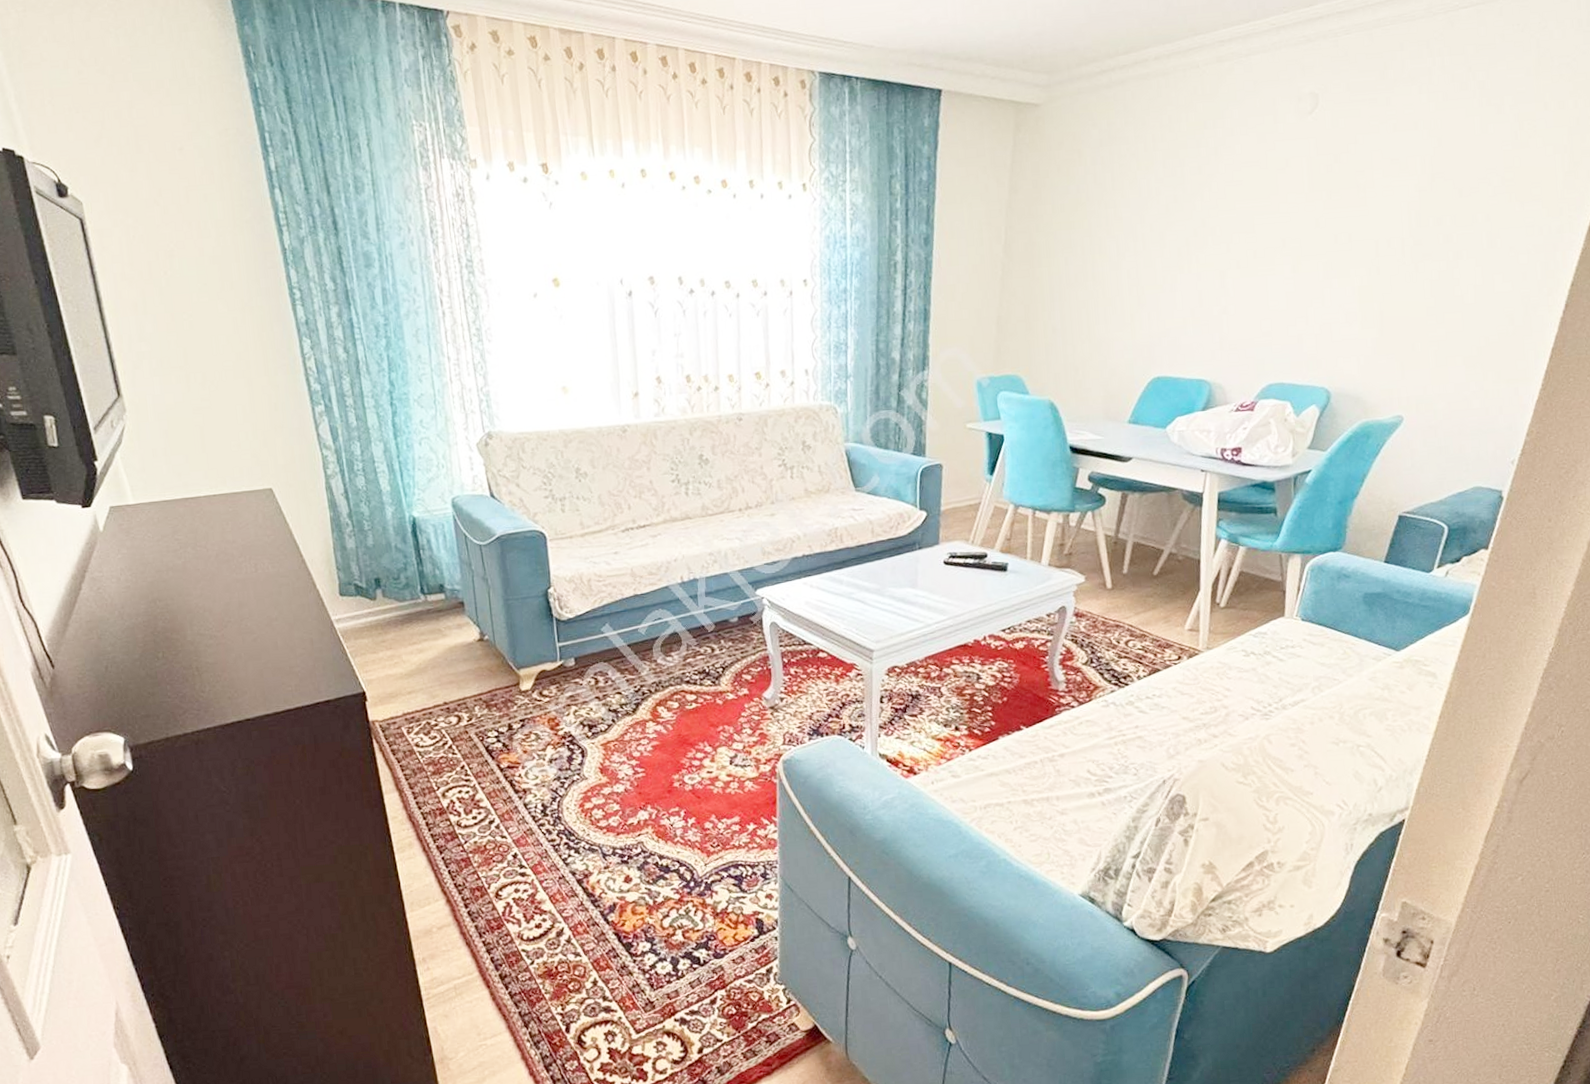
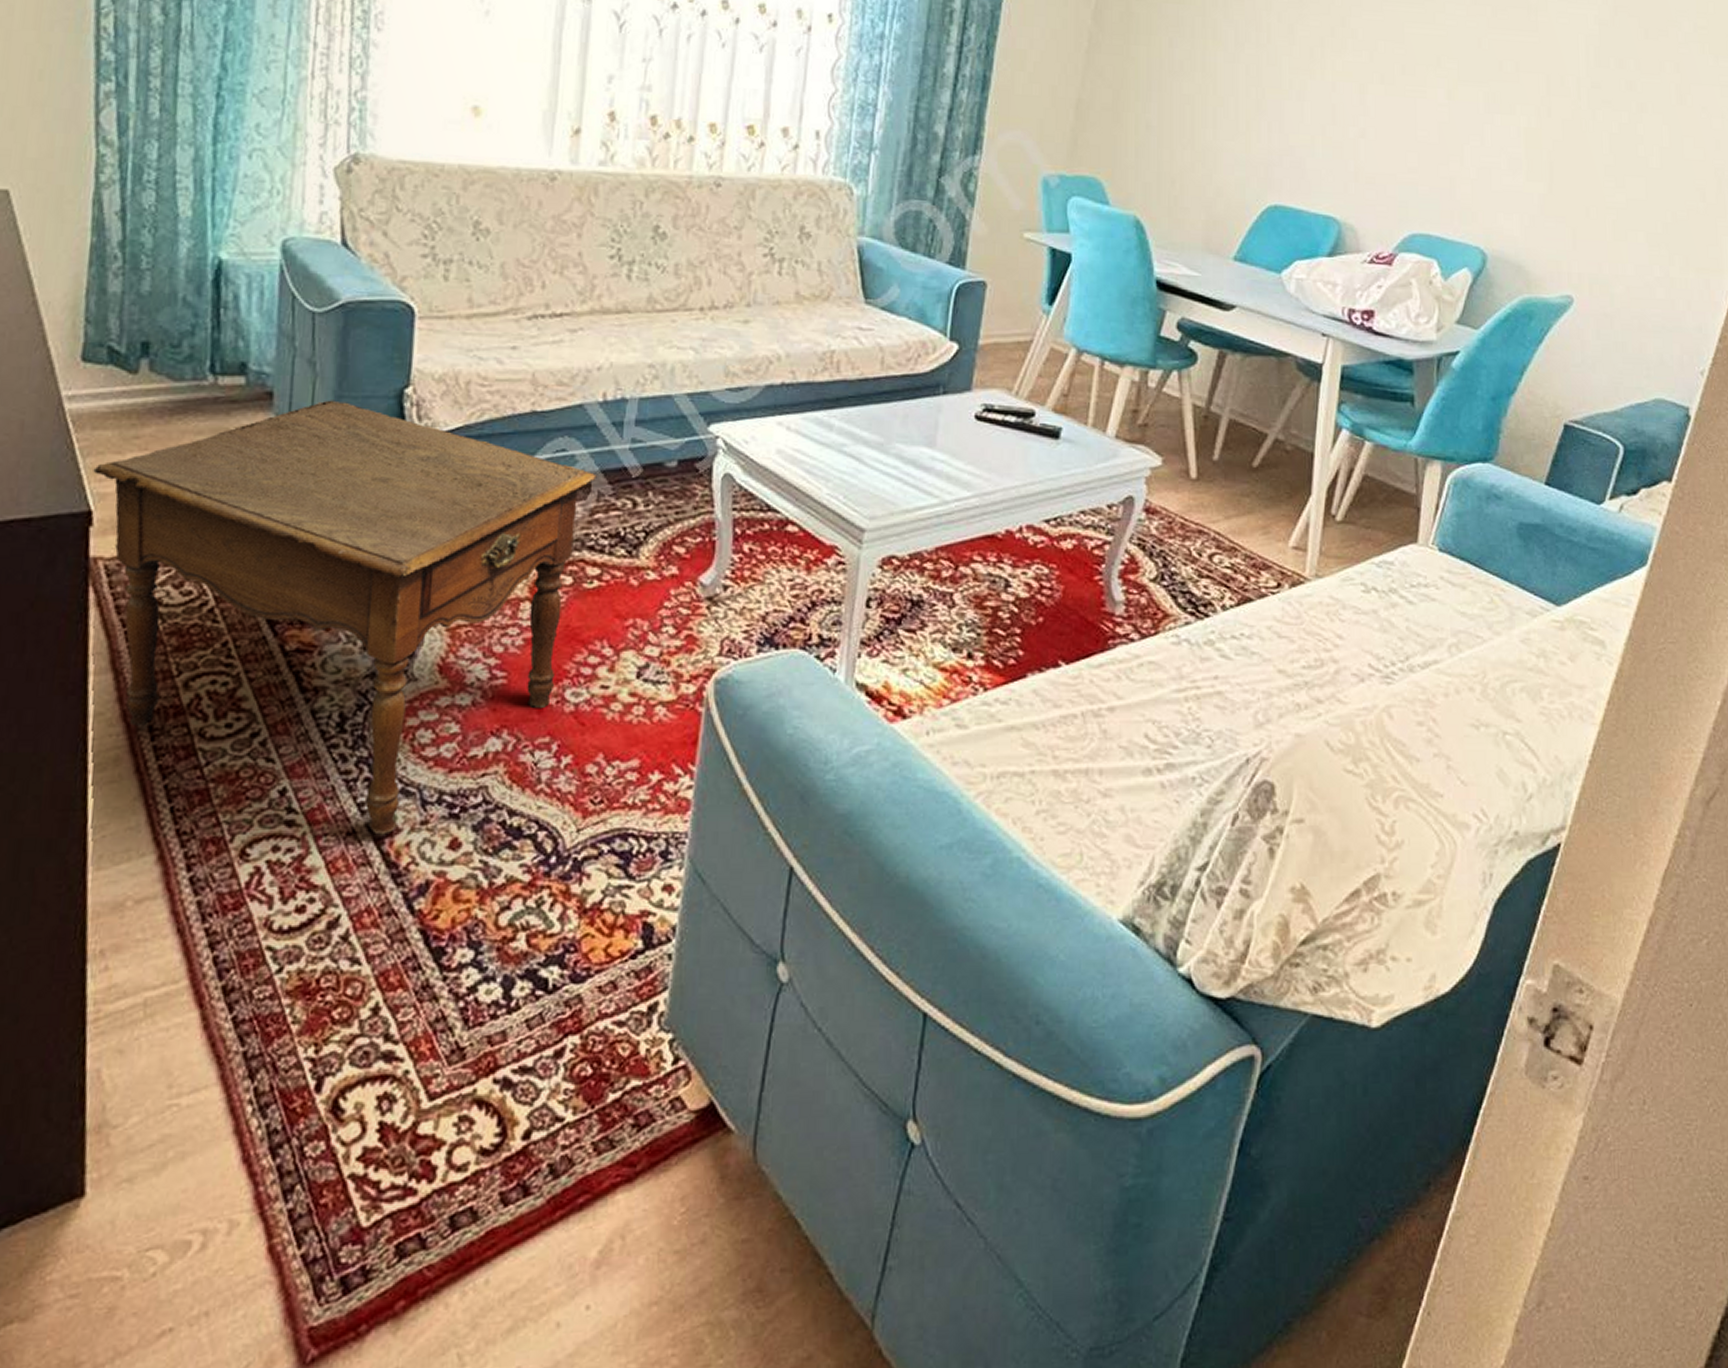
side table: none [361,602,686,877] -> present [93,400,598,835]

